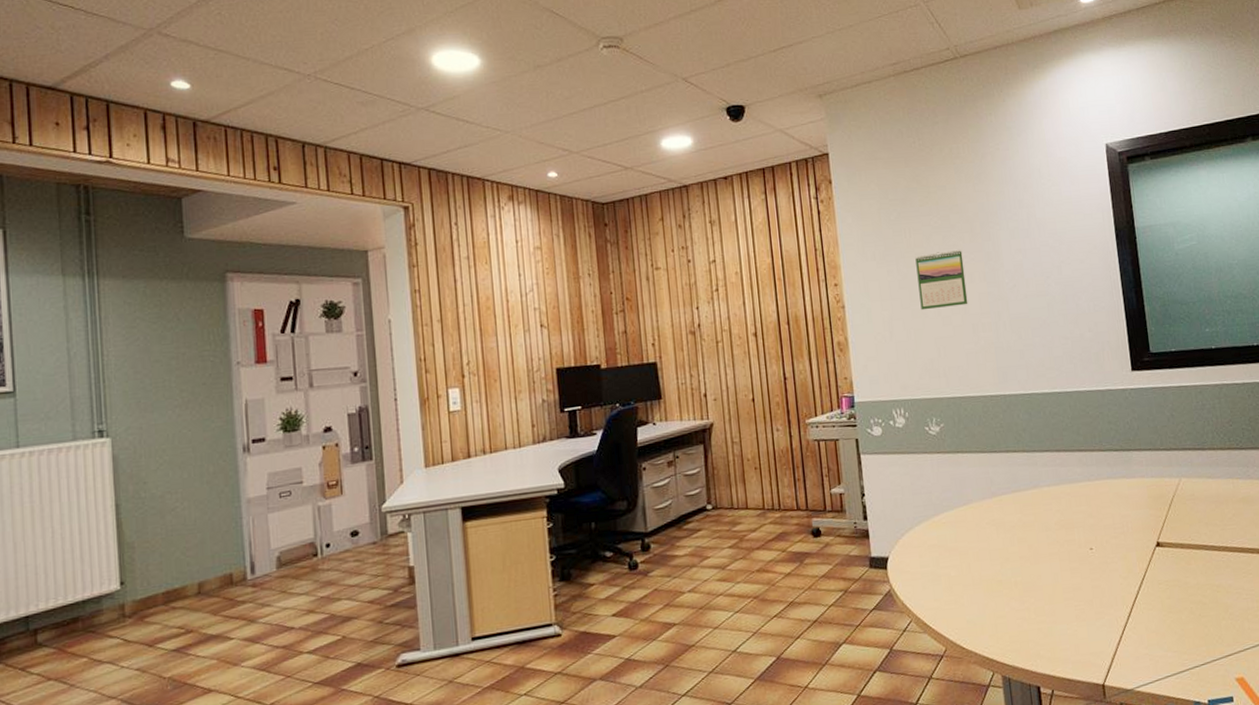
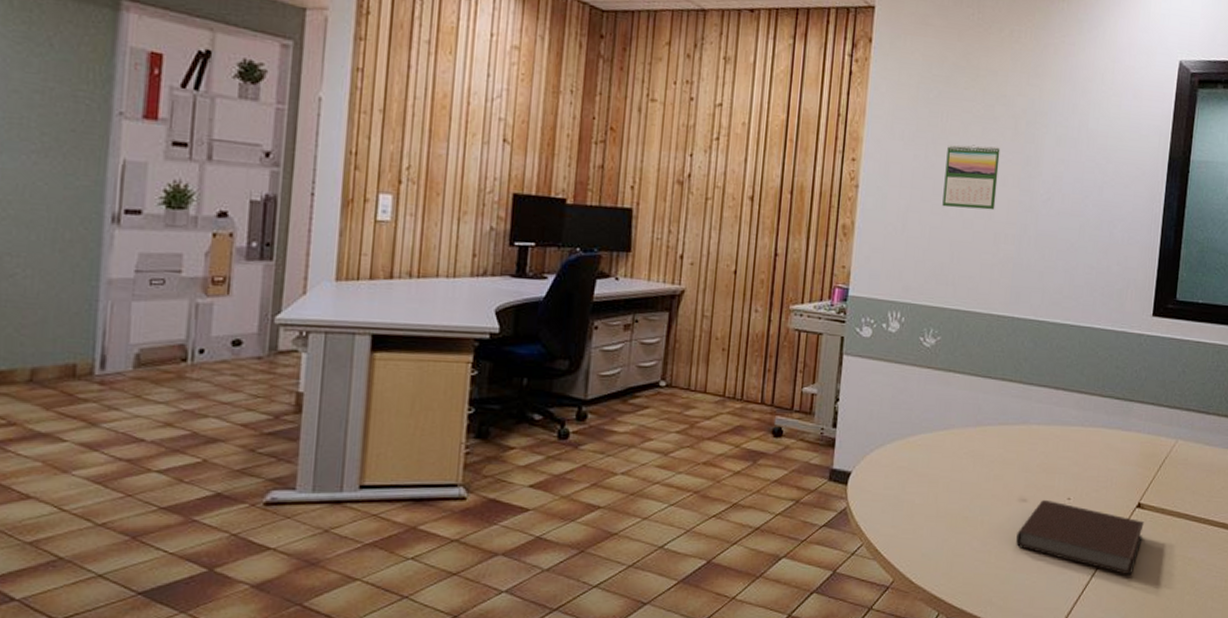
notebook: none [1050,553,1169,611] -> present [1016,500,1144,576]

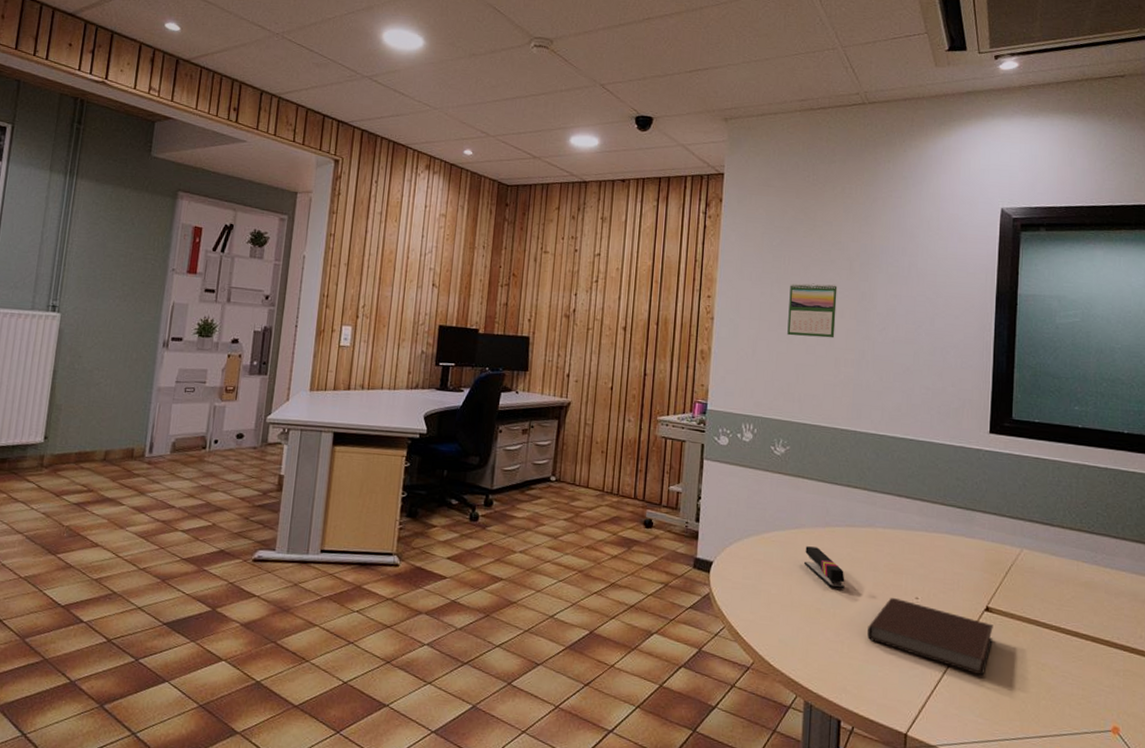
stapler: none [952,449,995,494] -> present [804,546,845,590]

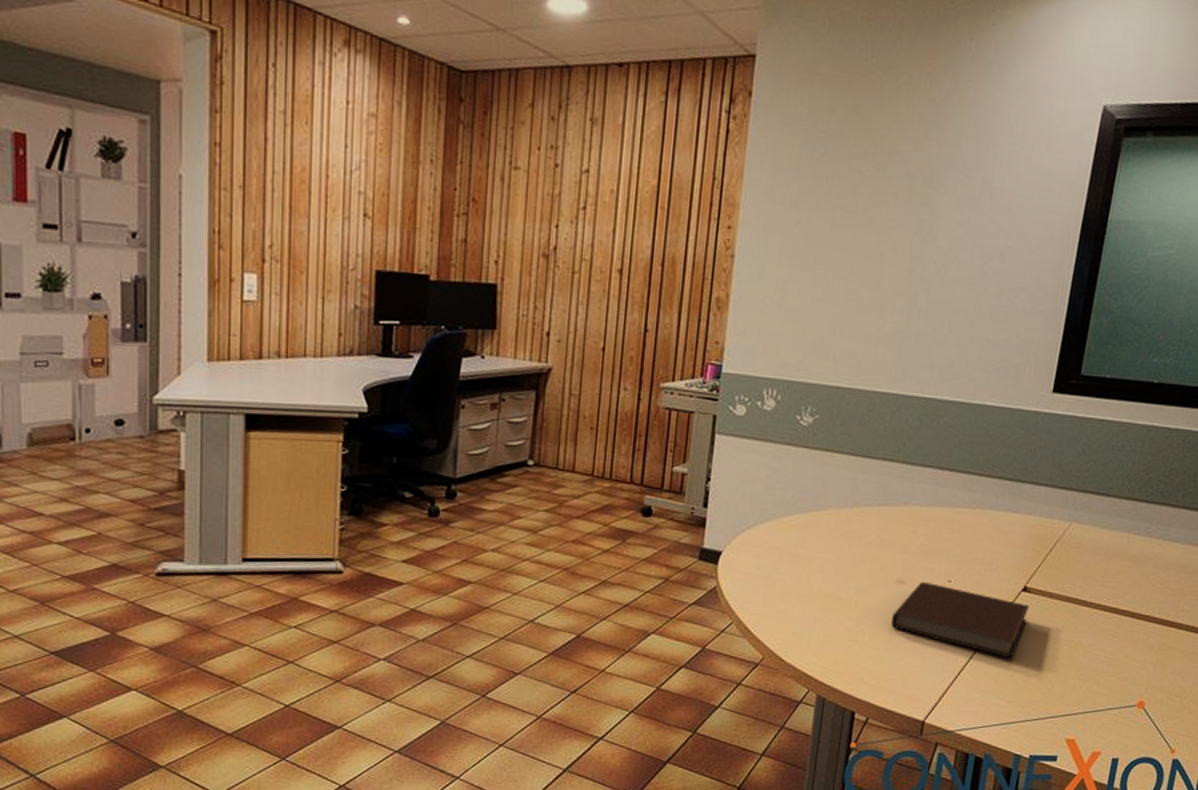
calendar: present [787,283,838,338] -> none [825,208,892,280]
stapler: present [804,546,845,590] -> none [827,530,872,576]

